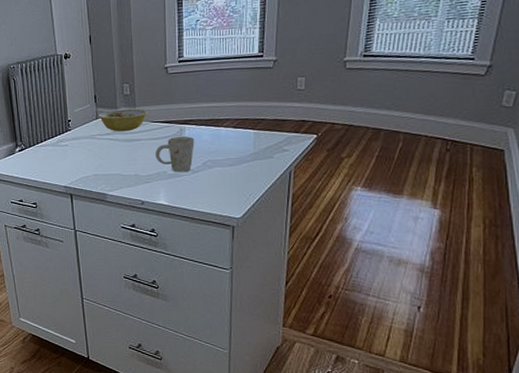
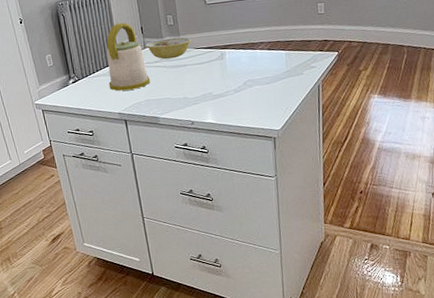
kettle: none [56,89,101,163] -> present [106,22,151,91]
mug: present [155,136,195,173] -> none [200,59,235,93]

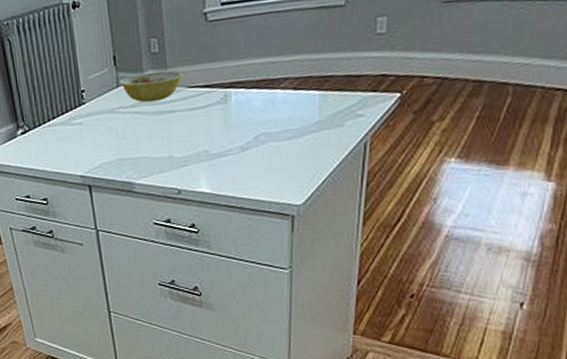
kettle: present [106,22,151,91] -> none [66,49,124,146]

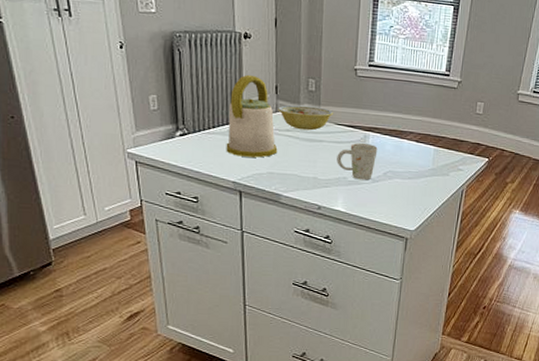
kettle: none [66,49,124,146] -> present [226,74,278,158]
mug: none [193,103,244,151] -> present [337,142,378,181]

